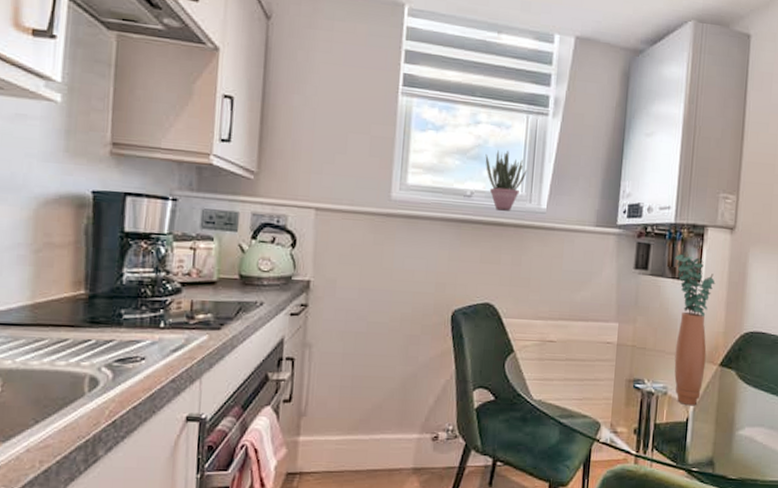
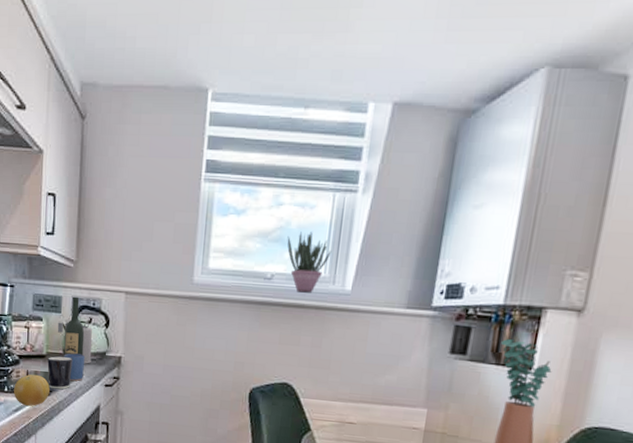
fruit: none [172,304,221,344] -> present [14,374,50,406]
mug: none [218,282,251,322] -> present [47,356,73,390]
canister: none [232,233,275,290] -> present [57,314,92,364]
wine bottle: none [240,212,266,281] -> present [64,296,85,355]
mug: none [240,278,267,312] -> present [64,353,86,382]

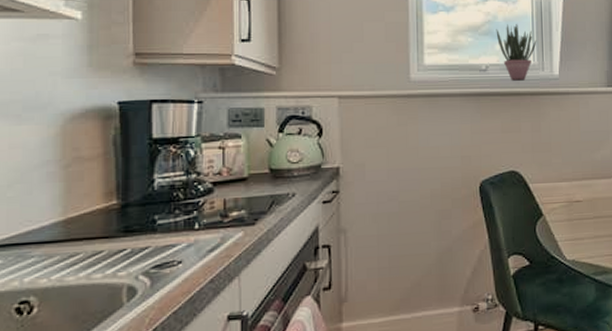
fruit: present [14,374,50,406] -> none [207,202,254,242]
mug: present [47,356,73,390] -> none [250,176,282,216]
canister: present [57,314,92,364] -> none [260,127,304,181]
wine bottle: present [64,296,85,355] -> none [270,107,294,174]
mug: present [64,353,86,382] -> none [270,170,297,204]

